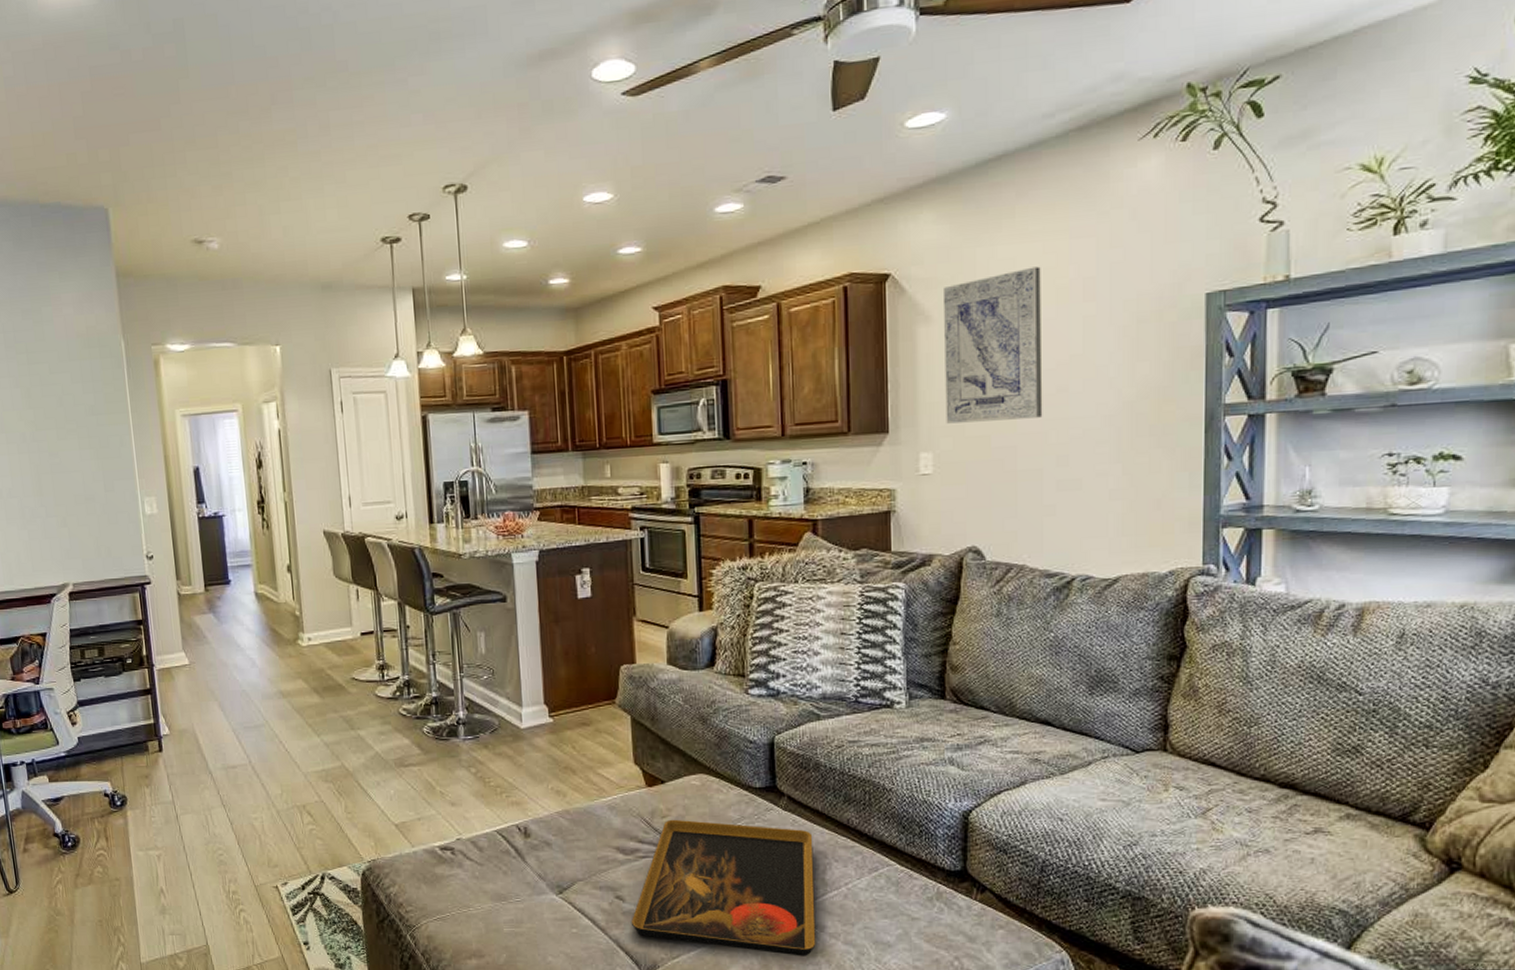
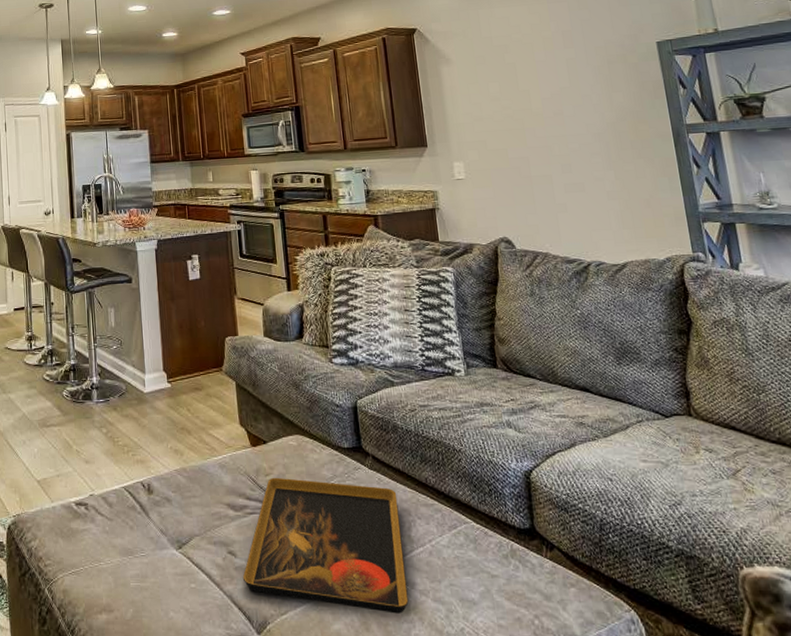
wall art: present [944,266,1043,424] -> none [458,23,546,140]

